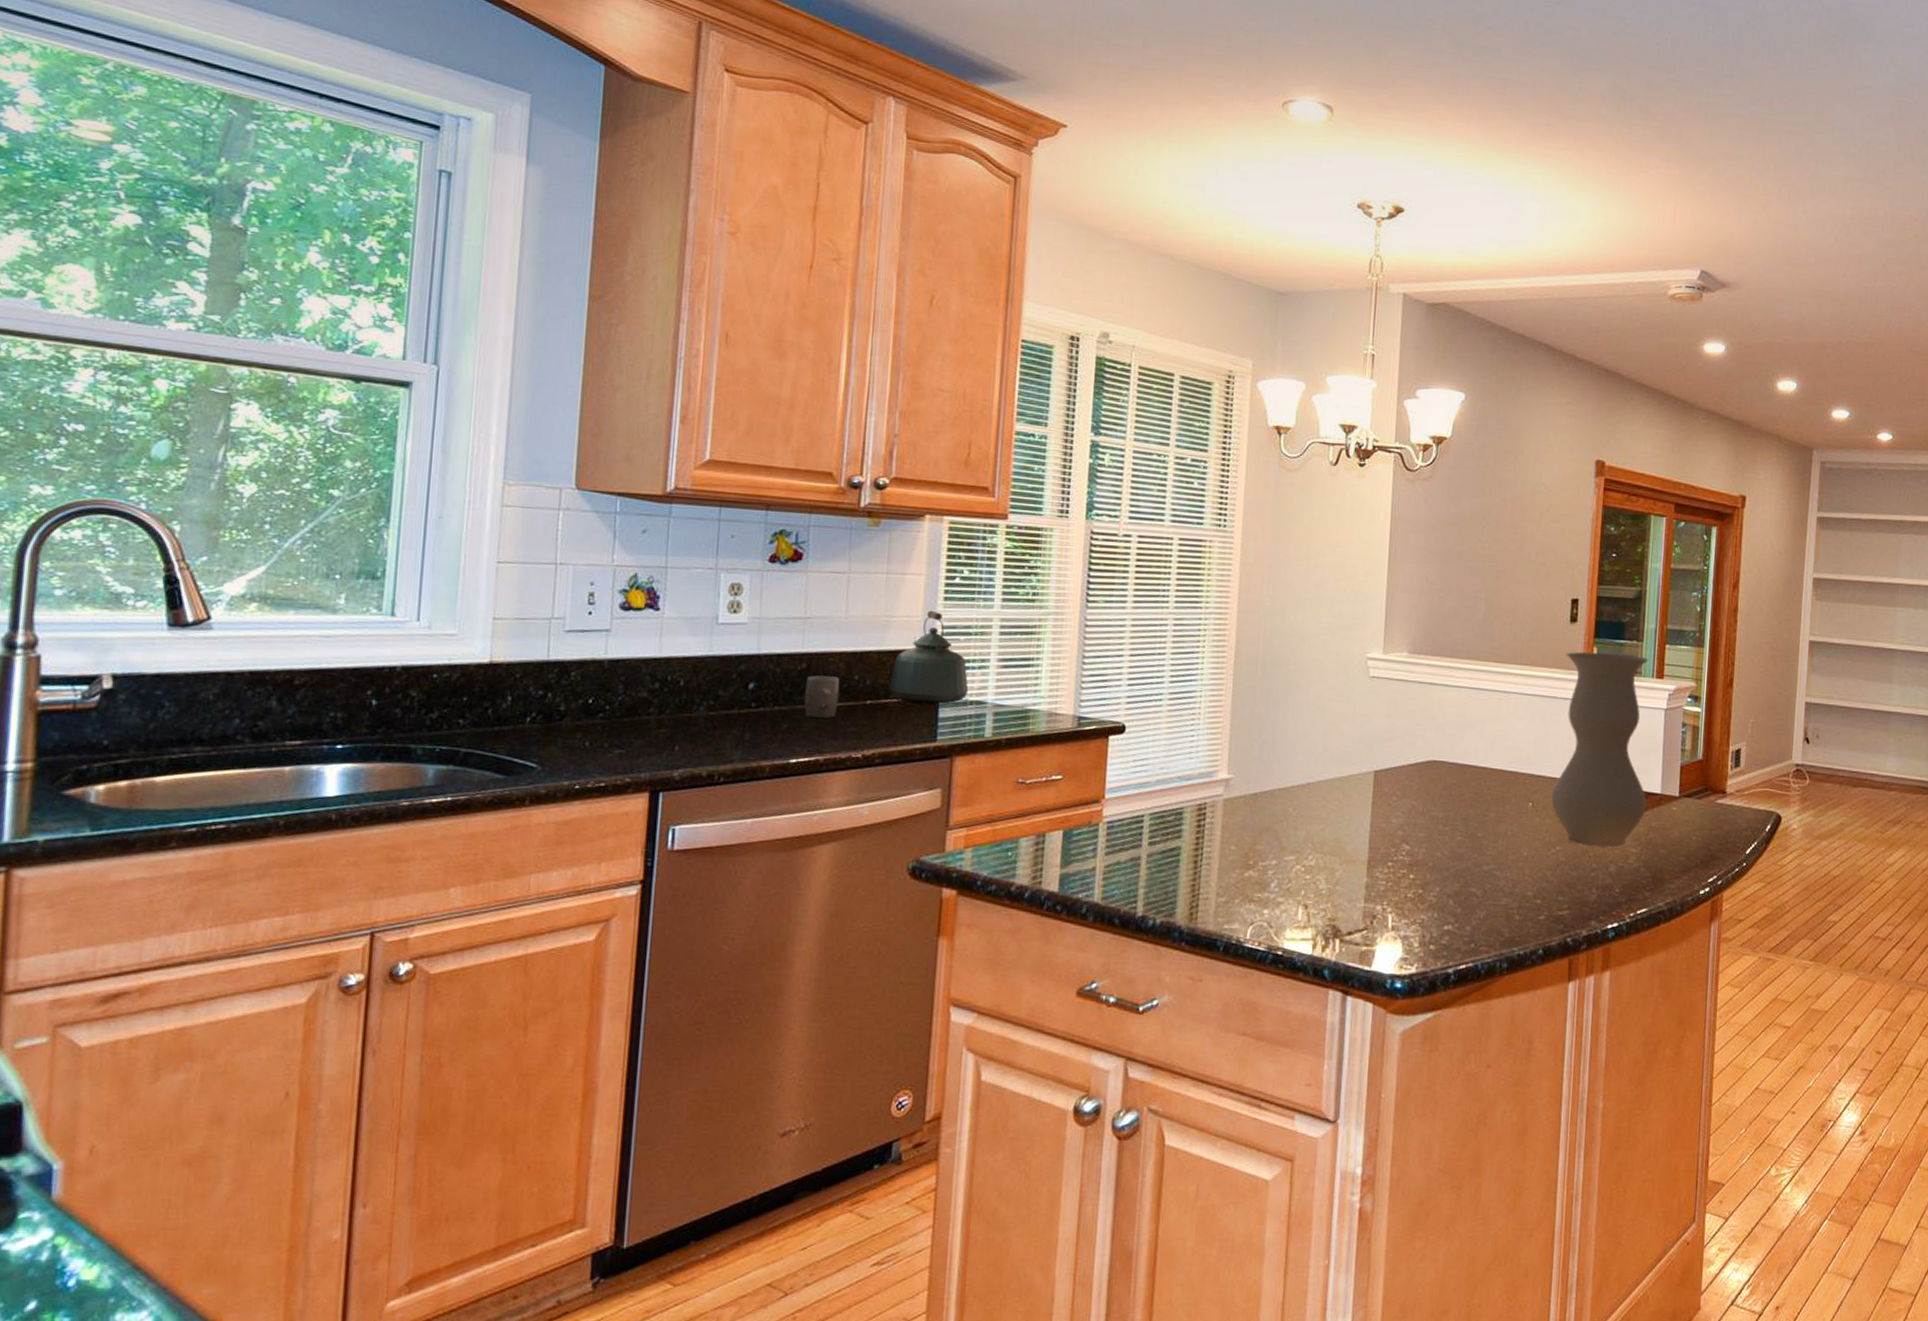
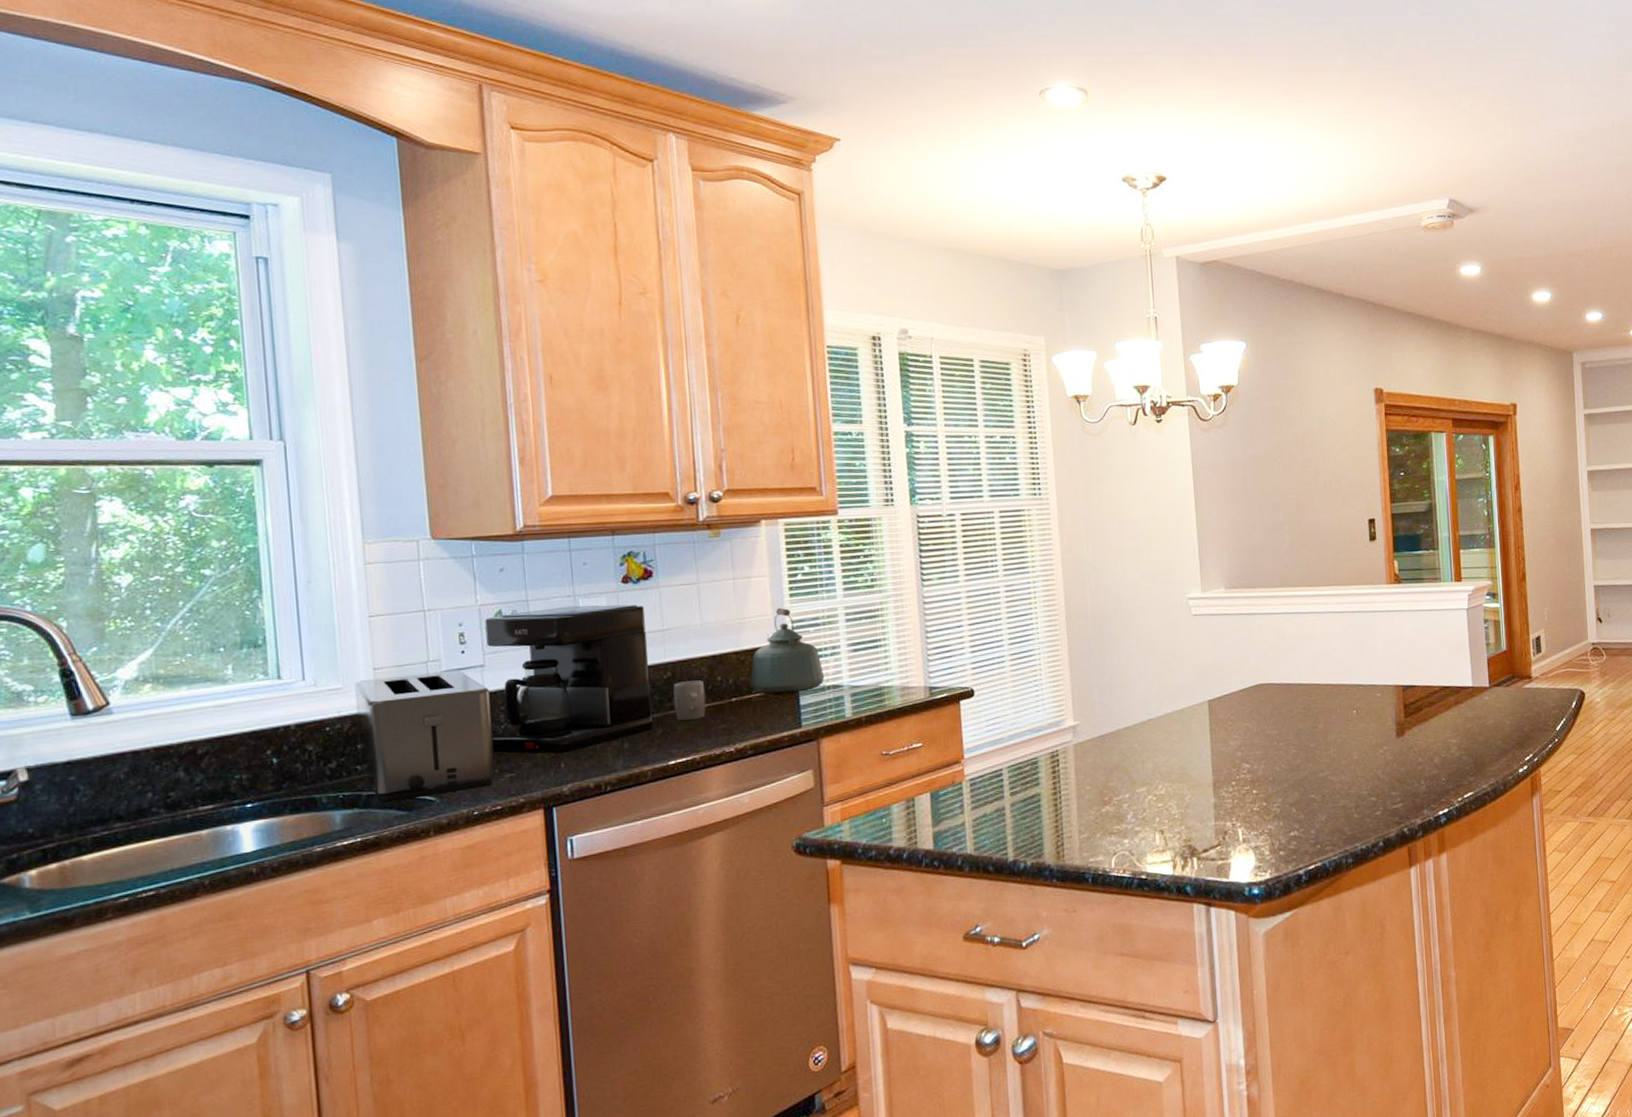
toaster: none [463,628,613,763] -> present [355,670,496,803]
coffee maker: none [605,578,789,736] -> present [485,604,654,754]
vase: present [1551,652,1649,848] -> none [1369,563,1461,743]

